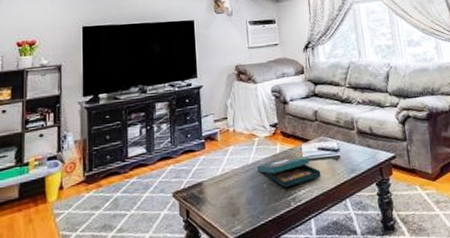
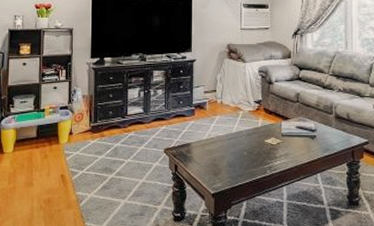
board game: present [256,157,321,188] -> none [239,131,297,157]

